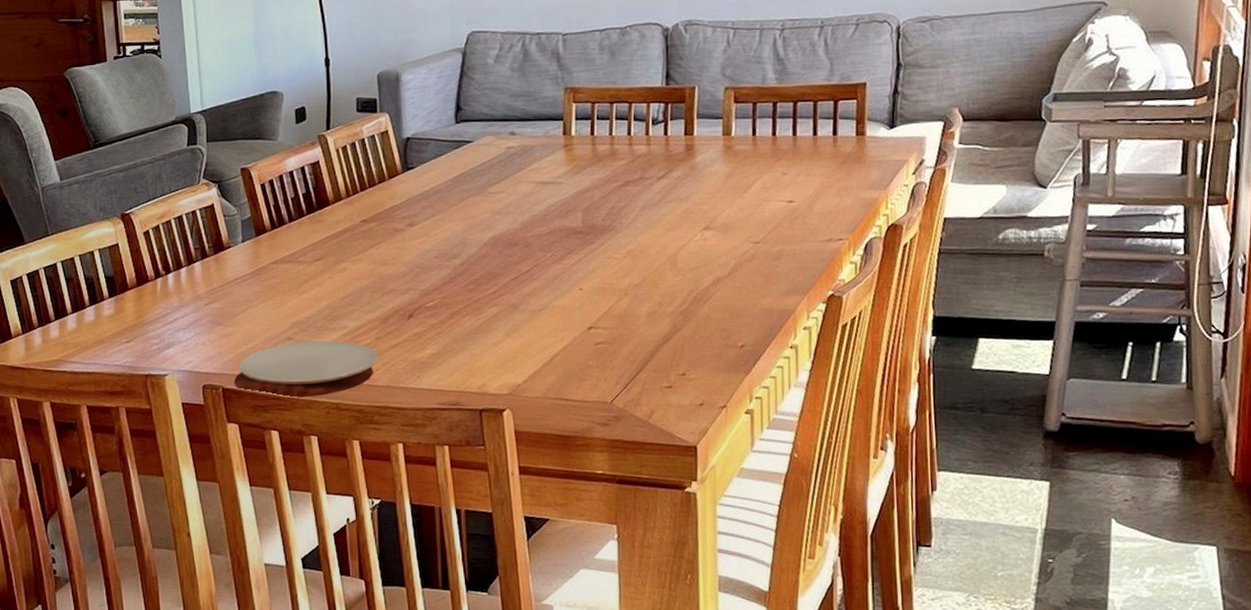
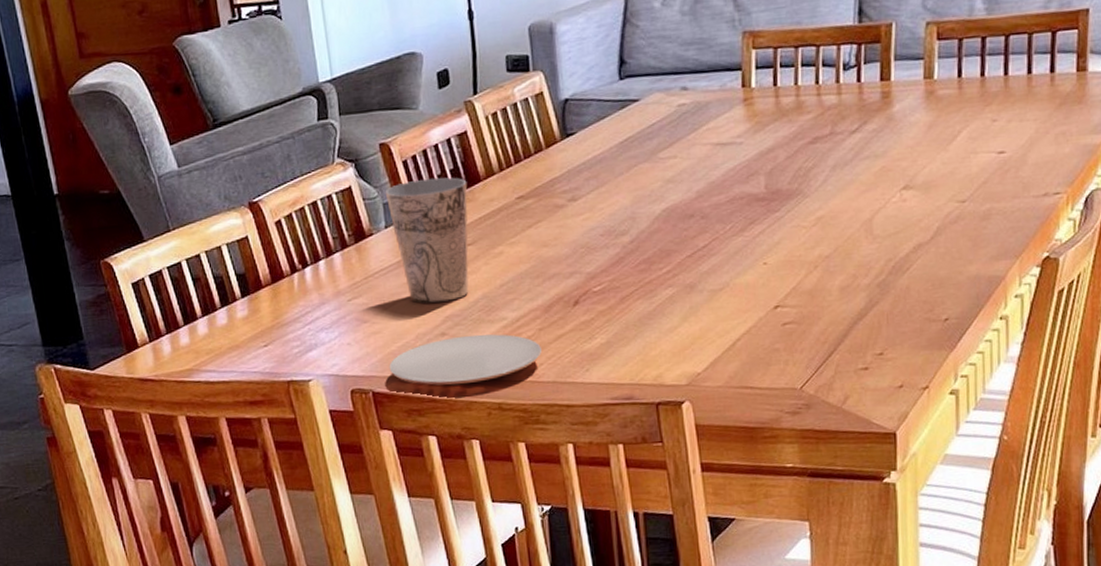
cup: none [243,200,317,310] -> present [384,177,469,304]

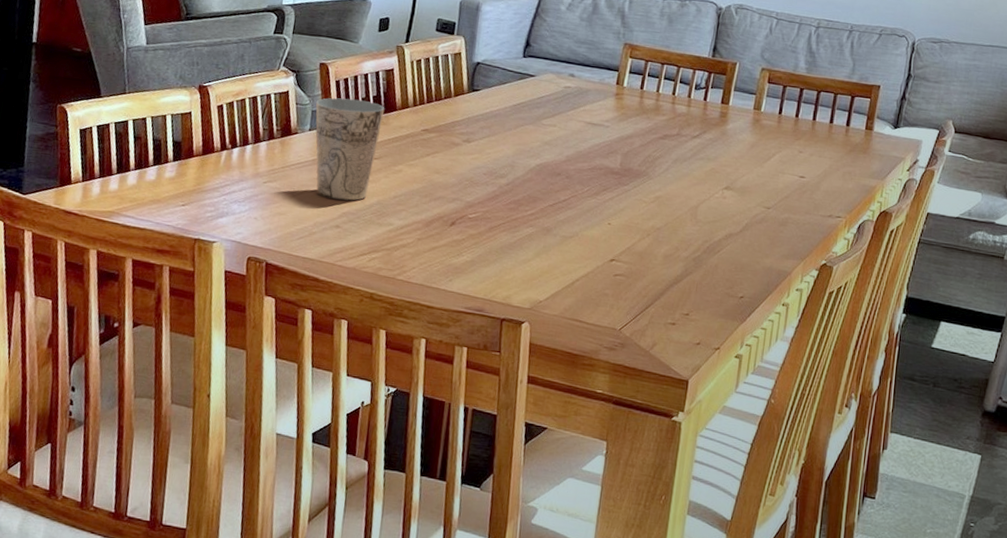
plate: present [389,334,542,386] -> none [285,230,417,273]

